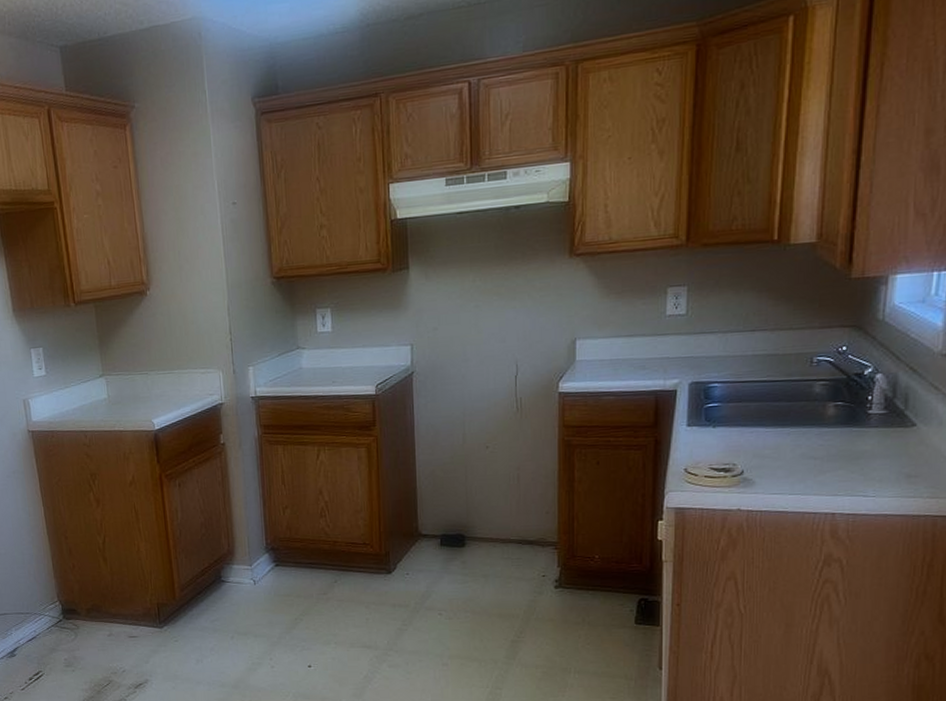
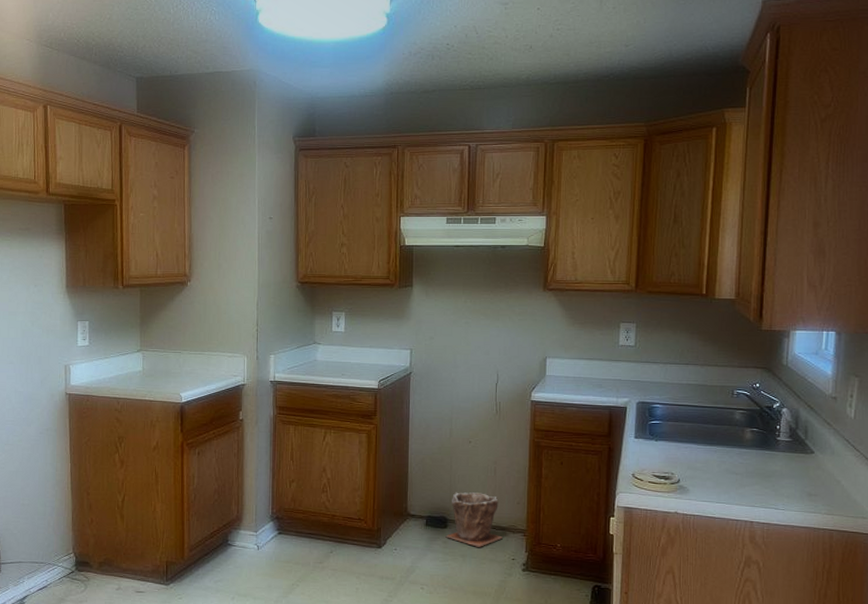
plant pot: none [464,504,530,565] -> present [445,492,503,547]

